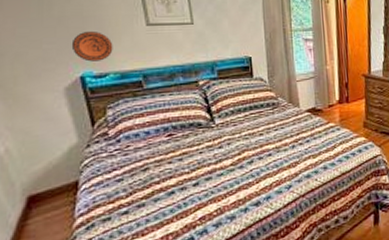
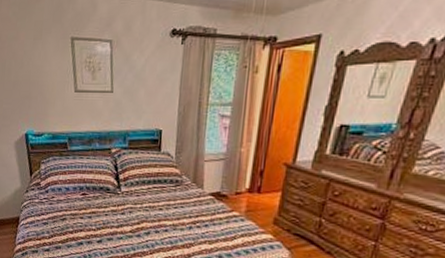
decorative plate: present [71,30,113,62] -> none [21,94,49,122]

